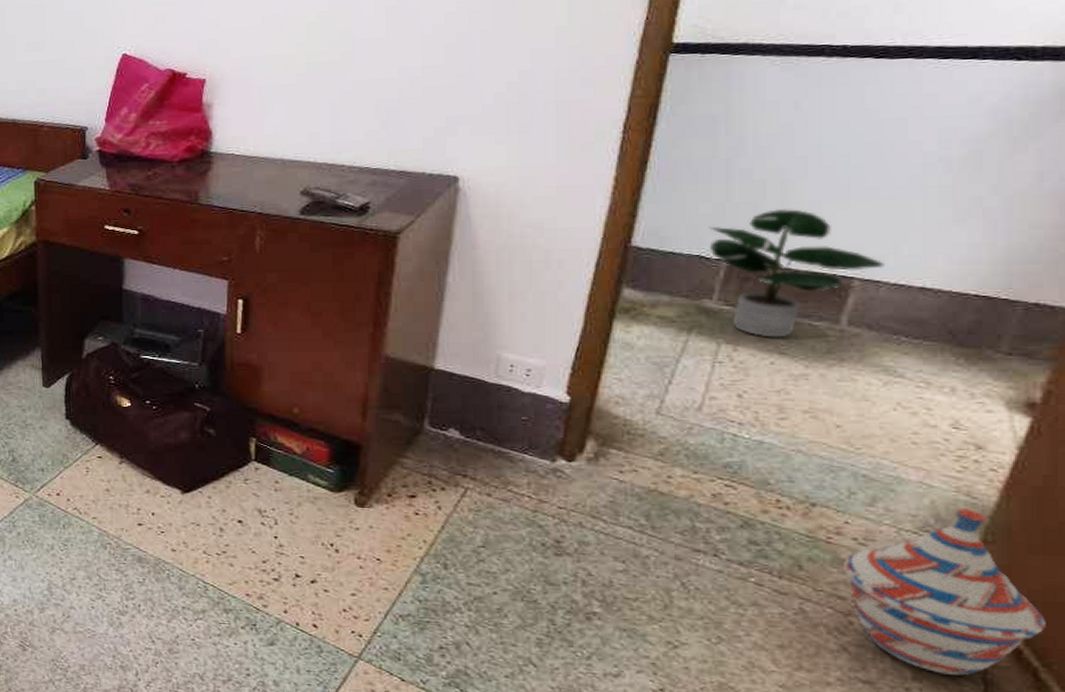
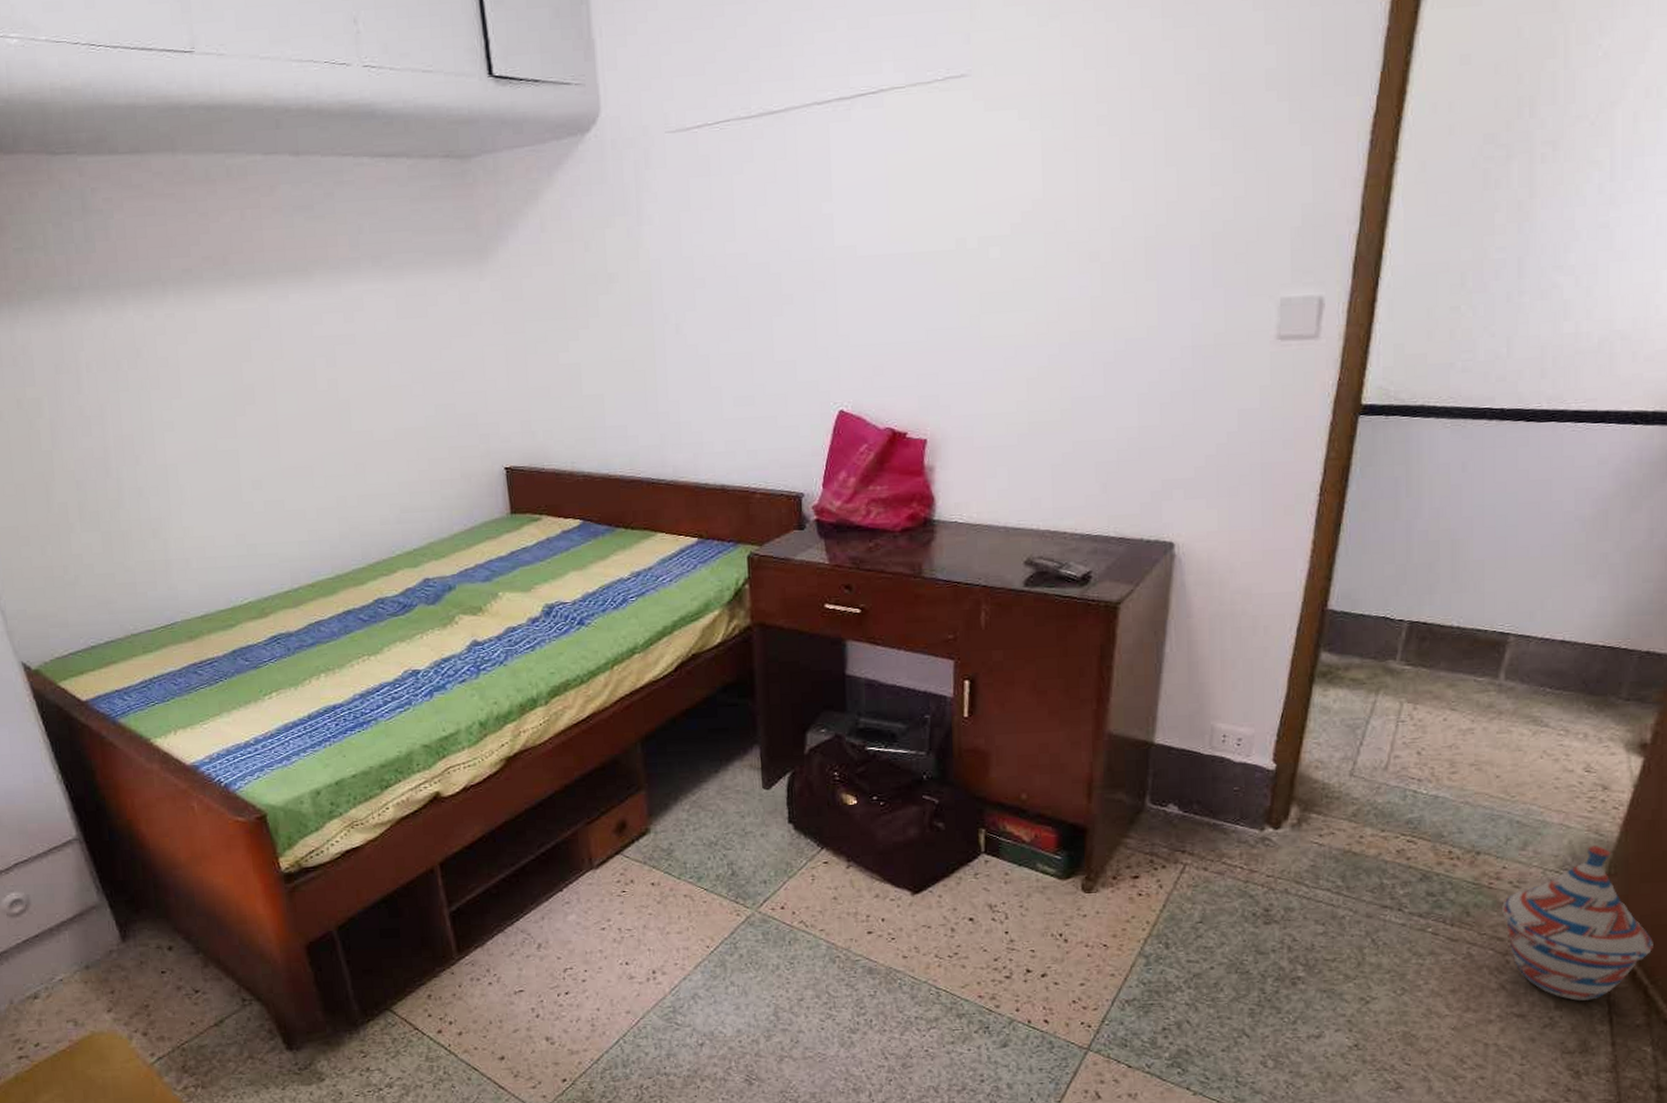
potted plant: present [709,209,885,338] -> none [1393,569,1534,695]

